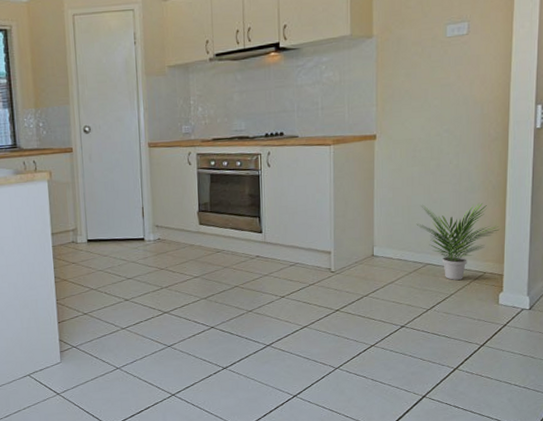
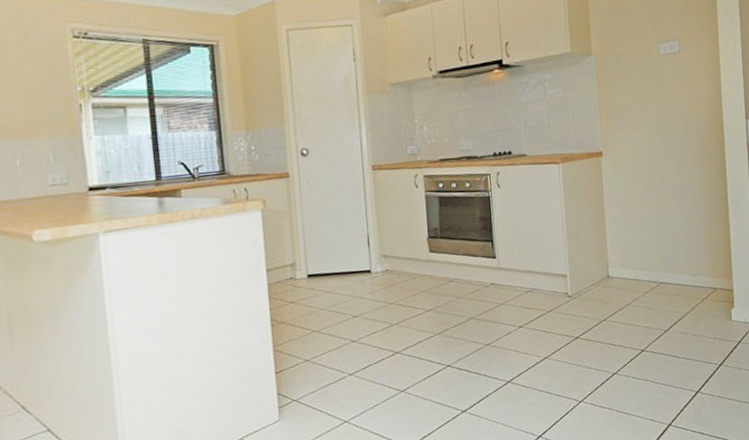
potted plant: present [416,203,499,280] -> none [647,218,725,298]

